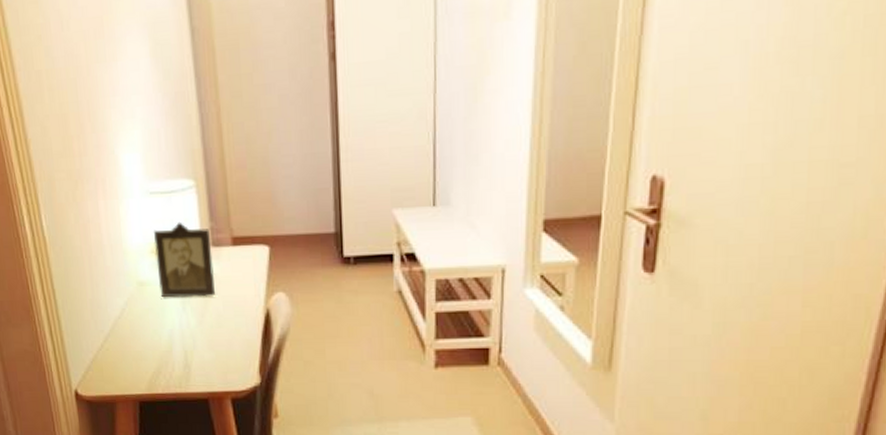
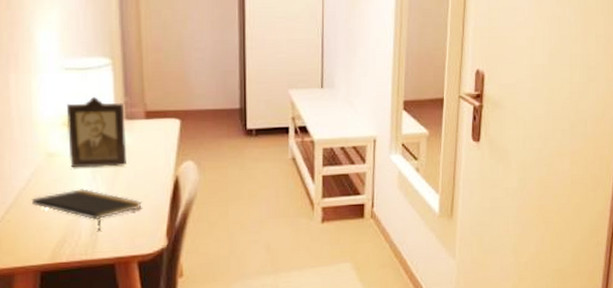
notepad: none [127,319,233,364] -> present [32,189,142,231]

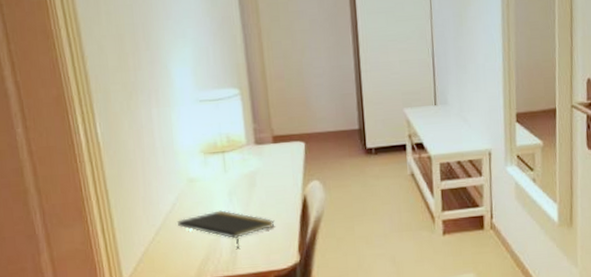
photo frame: present [66,96,126,168] -> none [203,124,258,191]

